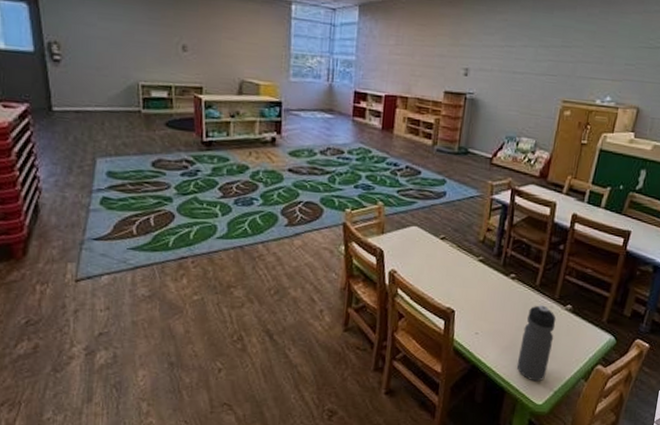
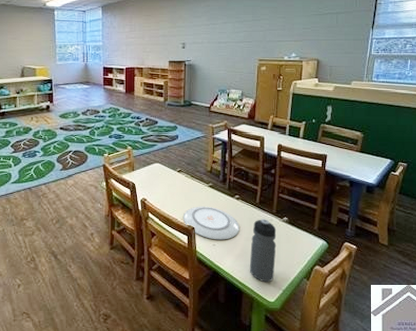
plate: none [441,284,511,328] -> present [183,206,240,240]

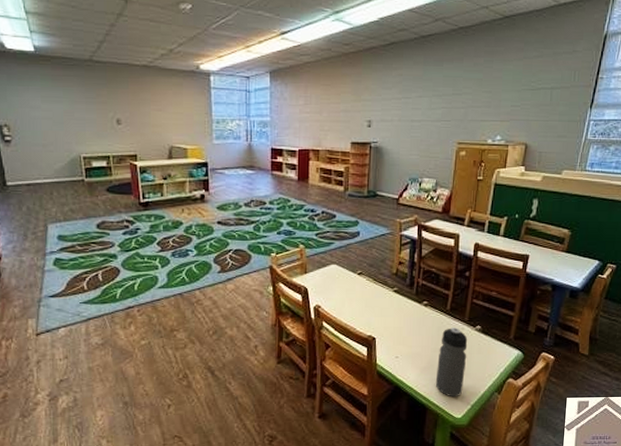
plate: present [183,206,240,240] -> none [363,314,427,352]

